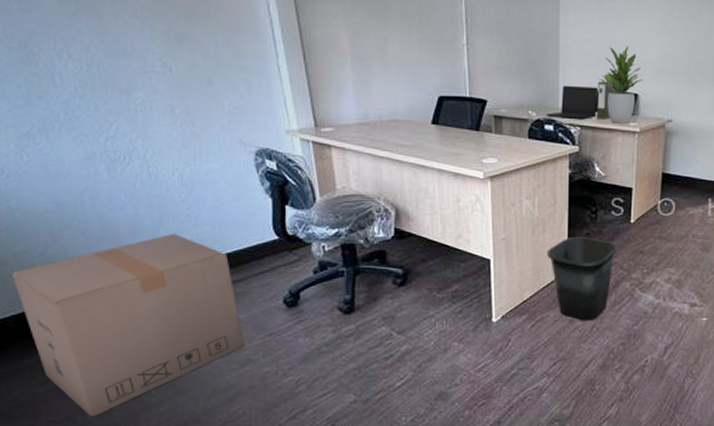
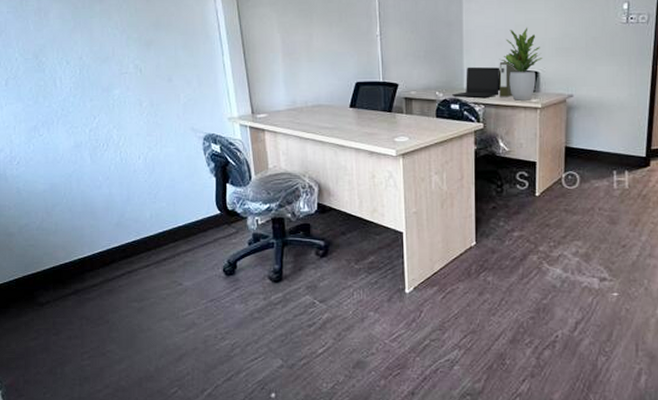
cardboard box: present [12,233,244,417] -> none [17,209,190,371]
waste bin: present [547,236,618,321] -> none [455,210,524,294]

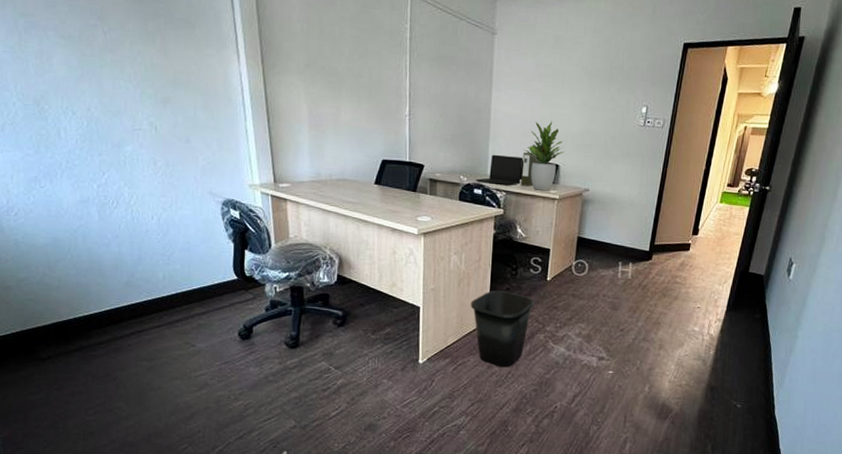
waste bin: none [455,210,524,294] -> present [470,290,535,368]

